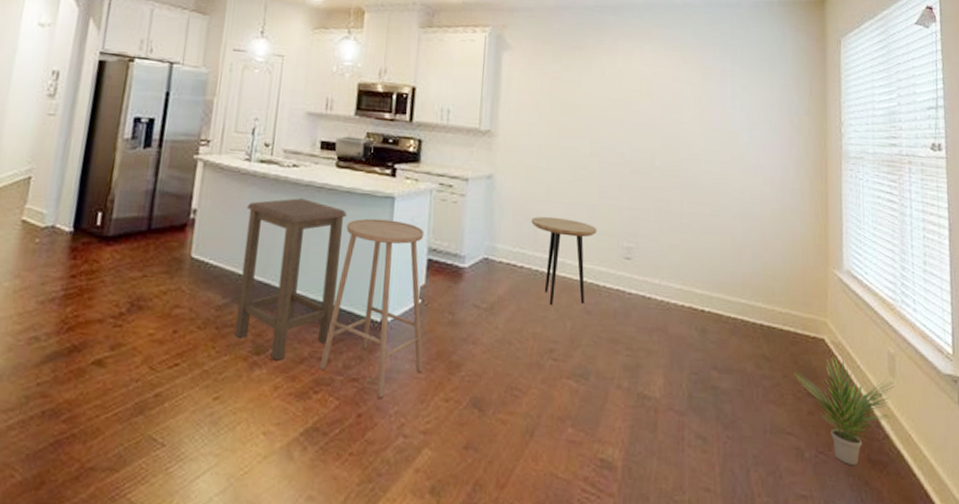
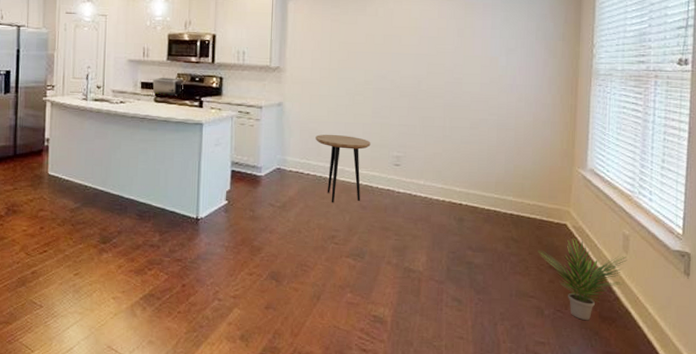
bar stool: present [234,198,348,361] -> none [86,127,166,247]
stool: present [319,218,424,398] -> none [151,140,231,273]

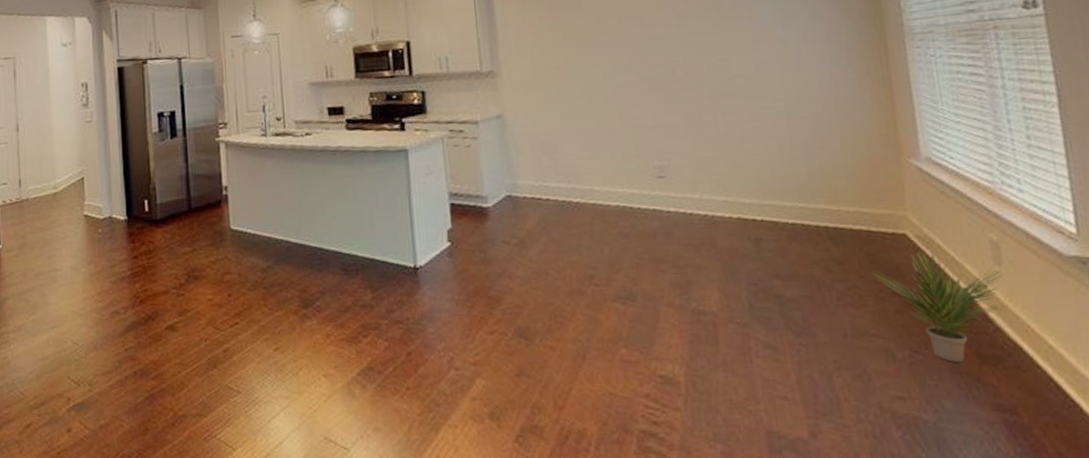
toaster: present [152,77,183,96] -> none [341,98,379,120]
side table: present [315,134,371,203] -> none [550,146,623,234]

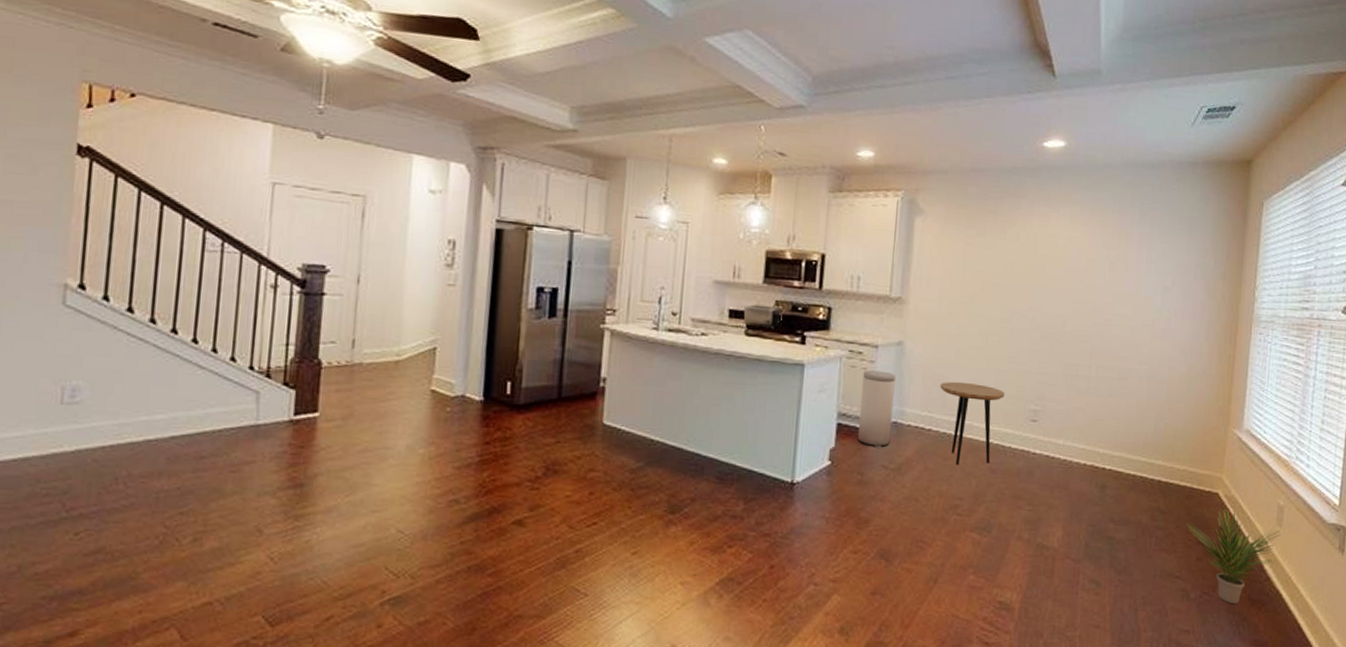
toaster: none [341,98,379,120] -> present [743,304,783,328]
pedal bin: none [467,146,508,225] -> present [858,370,896,449]
side table: none [550,146,623,234] -> present [940,381,1005,466]

